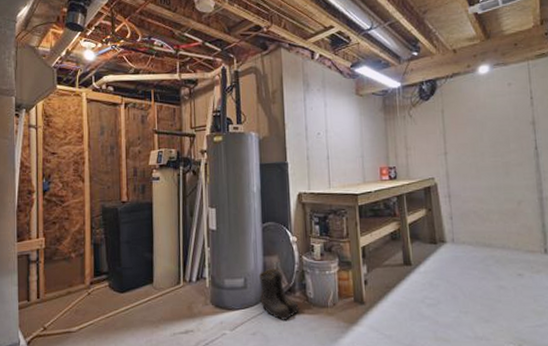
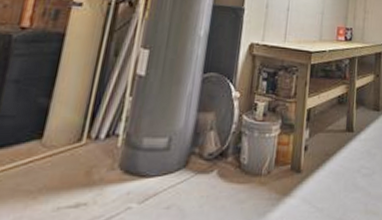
boots: present [258,269,300,321] -> none [183,128,230,192]

